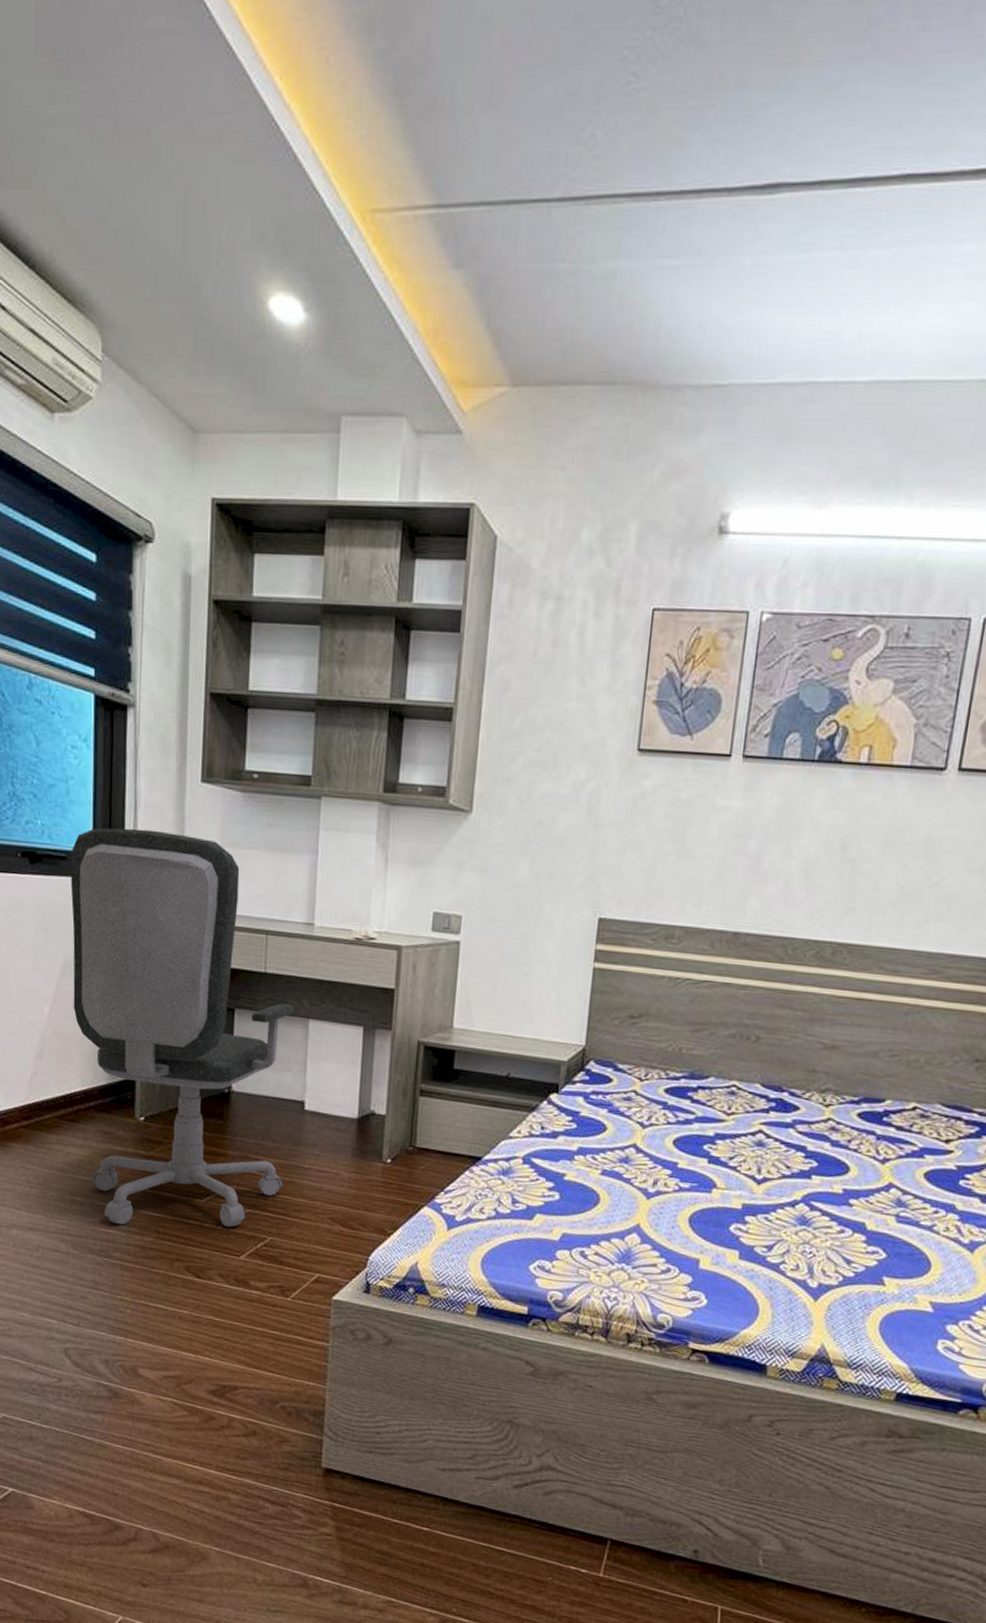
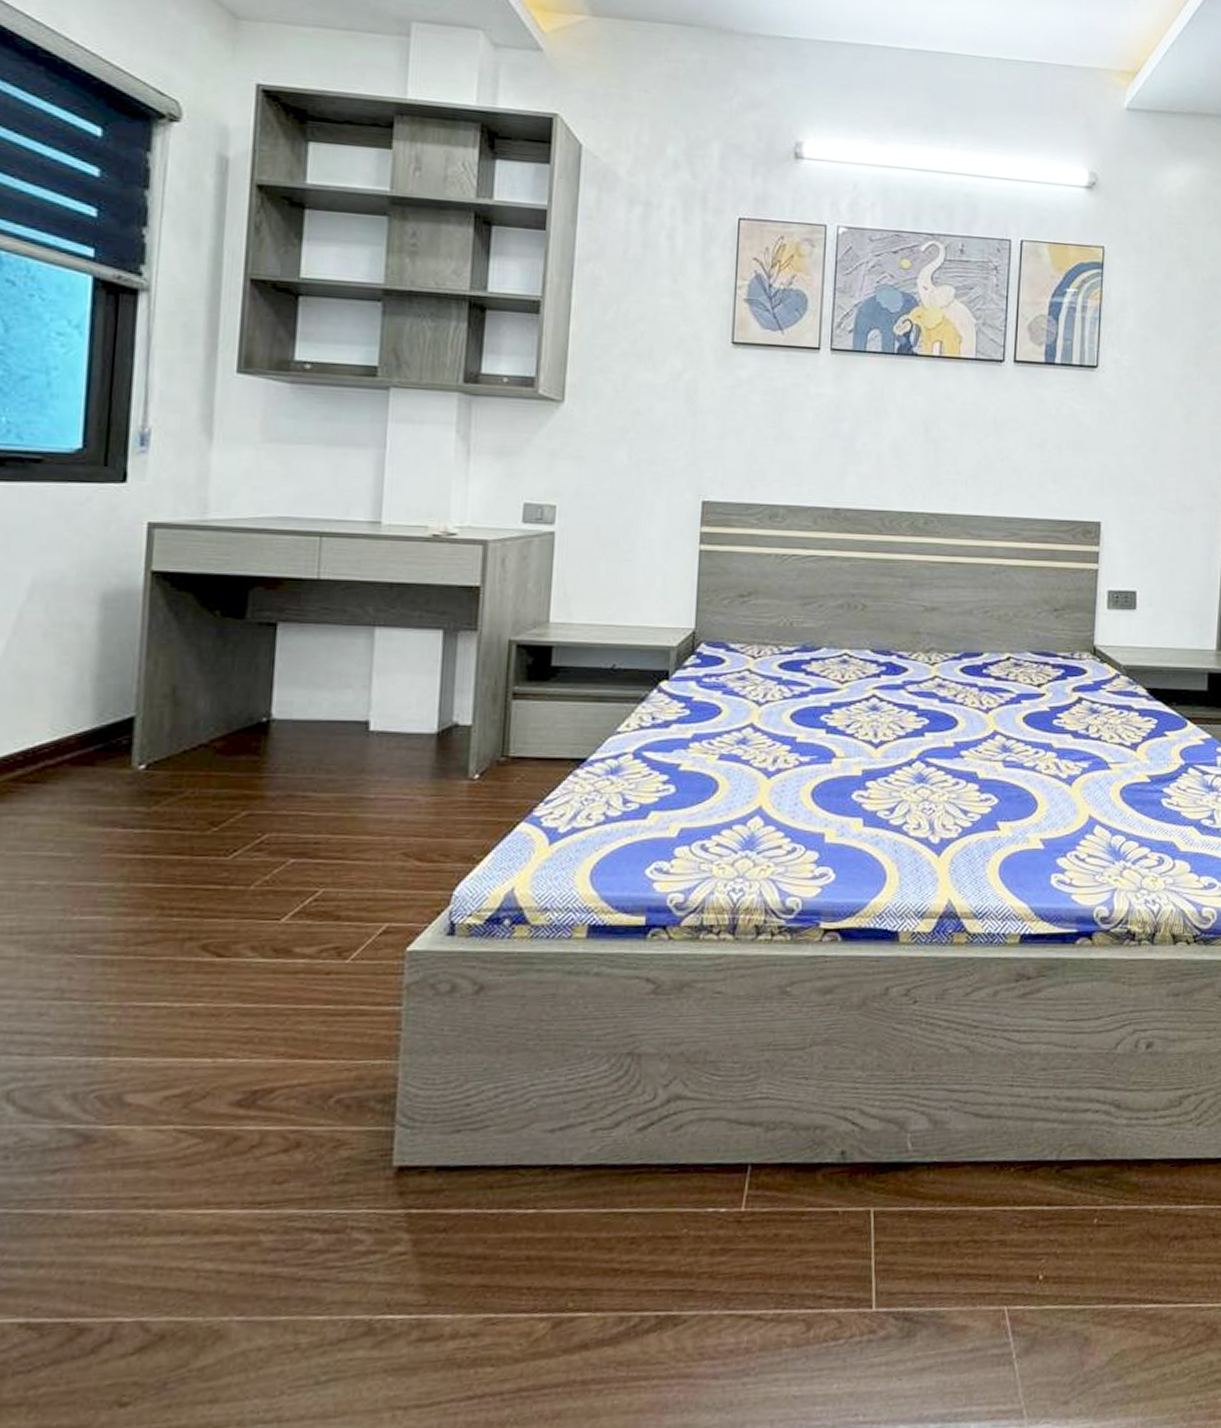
office chair: present [70,827,294,1227] -> none [43,424,356,908]

